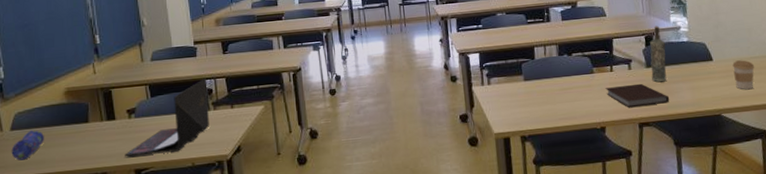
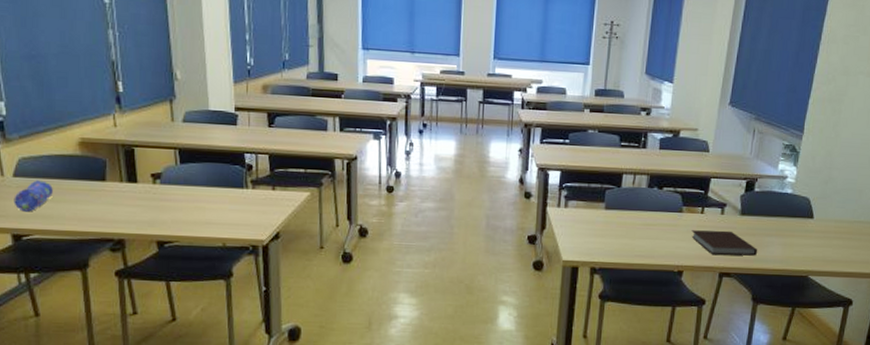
laptop: present [125,79,209,157] -> none [146,152,247,229]
bottle: present [650,25,667,82] -> none [744,171,767,233]
coffee cup: present [732,60,755,90] -> none [831,222,857,255]

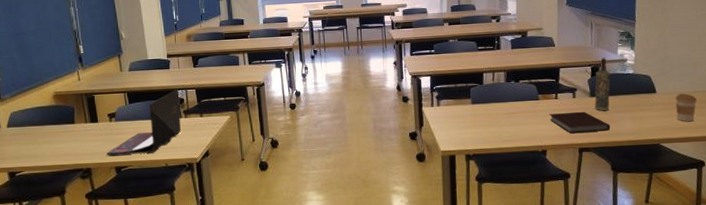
pencil case: present [14,180,53,212] -> none [8,128,36,154]
laptop: none [146,152,247,229] -> present [106,89,181,156]
bottle: none [744,171,767,233] -> present [595,57,611,111]
coffee cup: none [831,222,857,255] -> present [675,93,698,122]

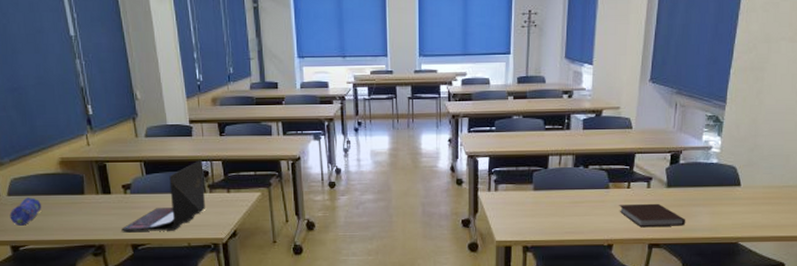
pencil case: none [8,128,36,154] -> present [10,197,41,226]
bottle: present [595,57,611,111] -> none [671,143,692,204]
coffee cup: present [675,93,698,122] -> none [760,188,786,220]

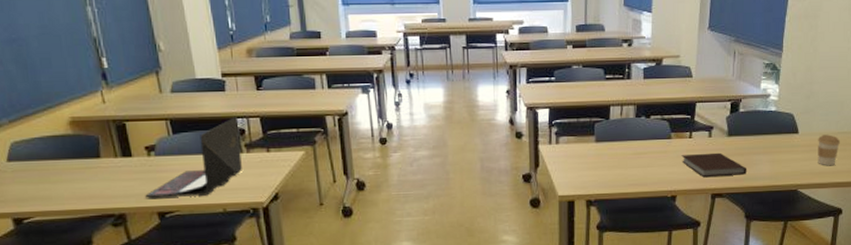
pencil case: present [10,197,41,226] -> none [10,163,49,195]
coffee cup: none [760,188,786,220] -> present [818,135,841,166]

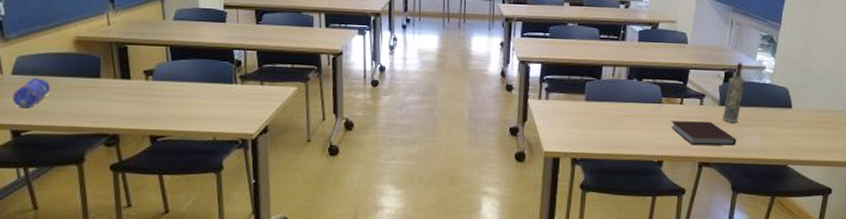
pencil case: none [10,163,49,195] -> present [12,78,50,109]
laptop: present [145,117,242,198] -> none [139,48,236,123]
bottle: none [732,91,751,153] -> present [723,62,745,123]
coffee cup: present [818,135,841,166] -> none [810,112,835,144]

